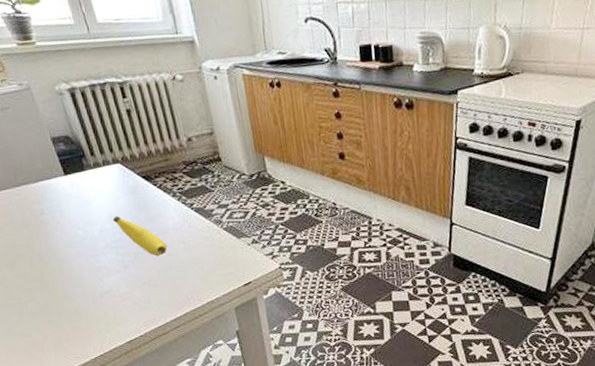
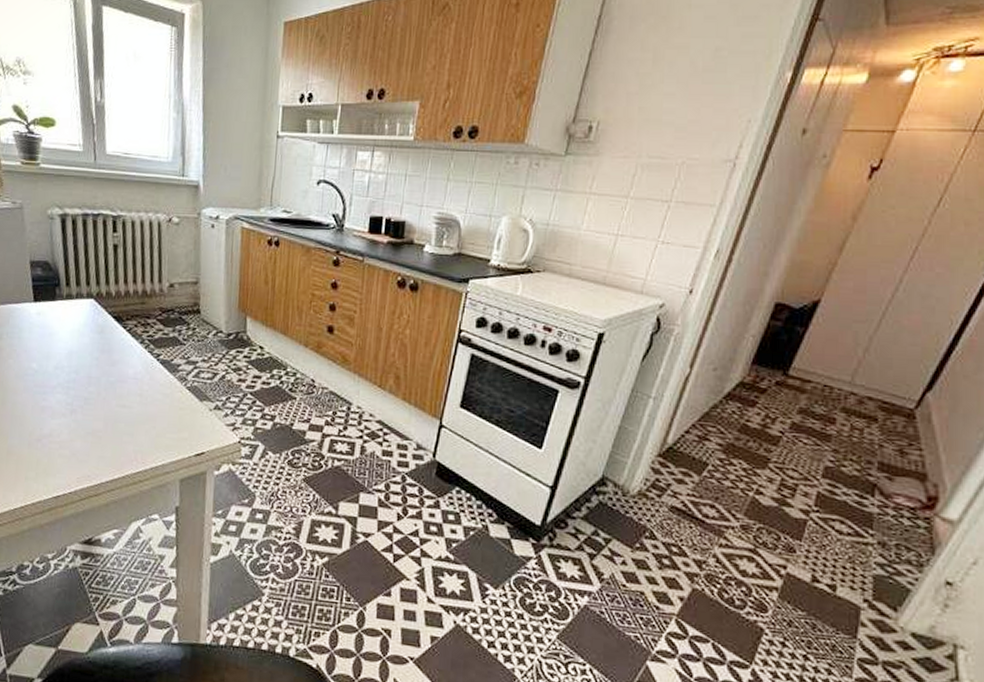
banana: present [112,215,168,256] -> none [71,353,123,406]

